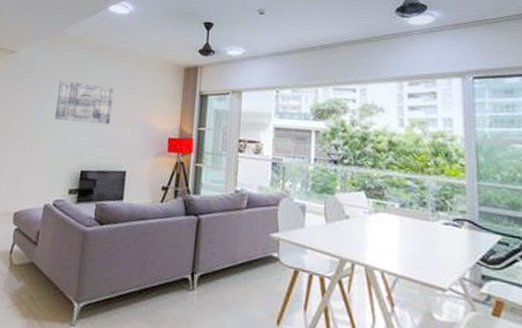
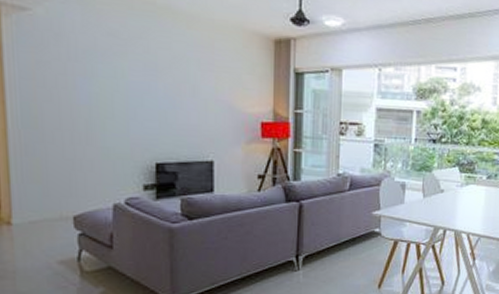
wall art: present [55,80,114,125] -> none [107,51,187,109]

